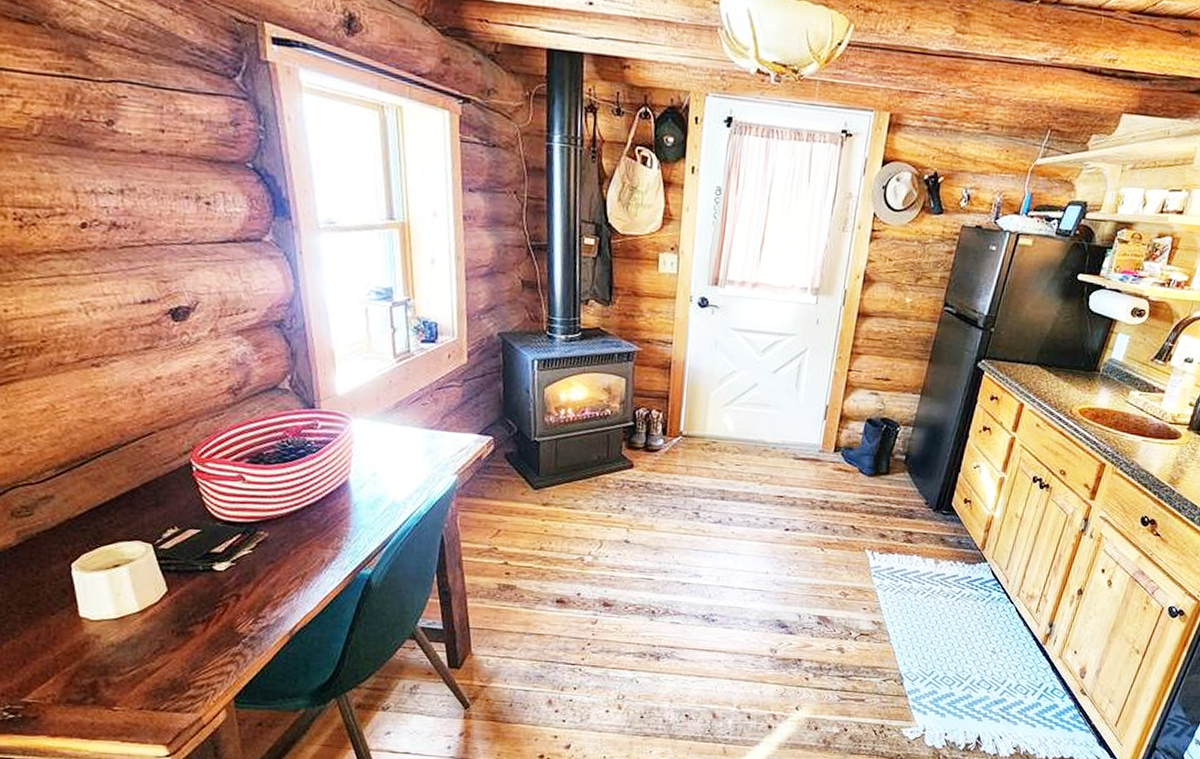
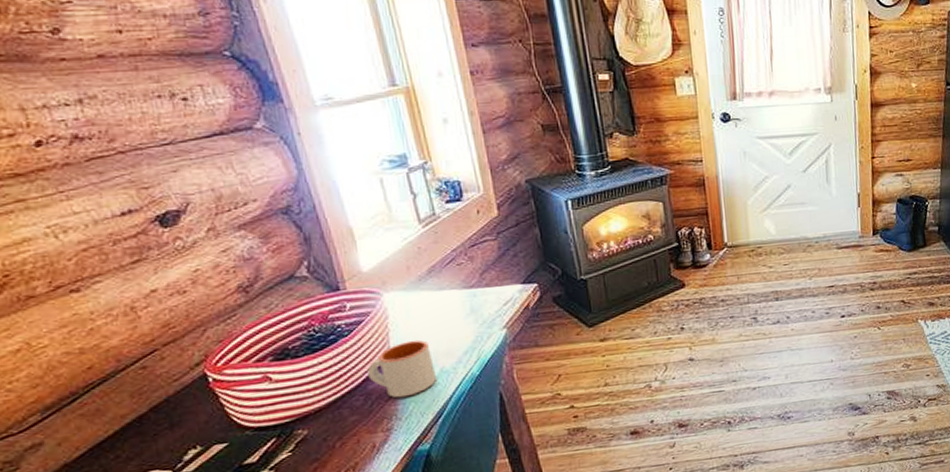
mug: none [327,468,388,521] -> present [367,340,438,398]

